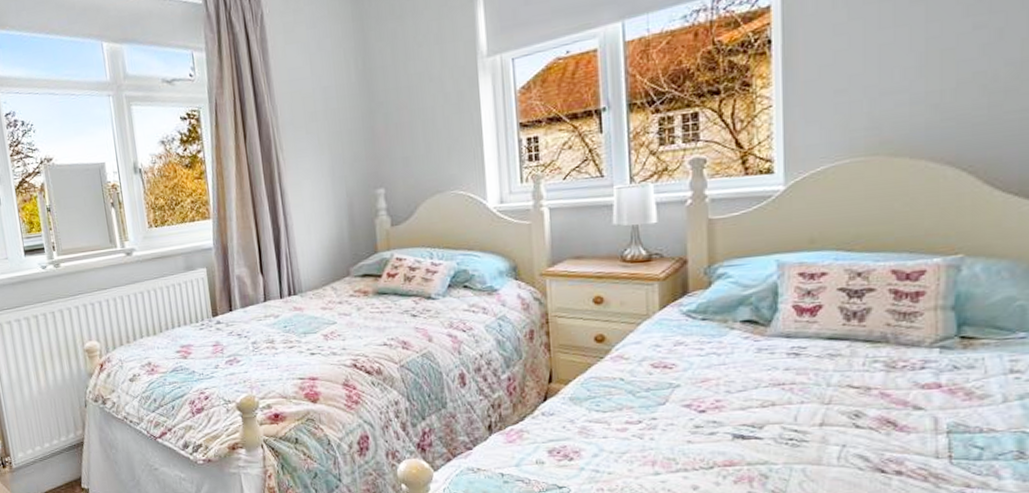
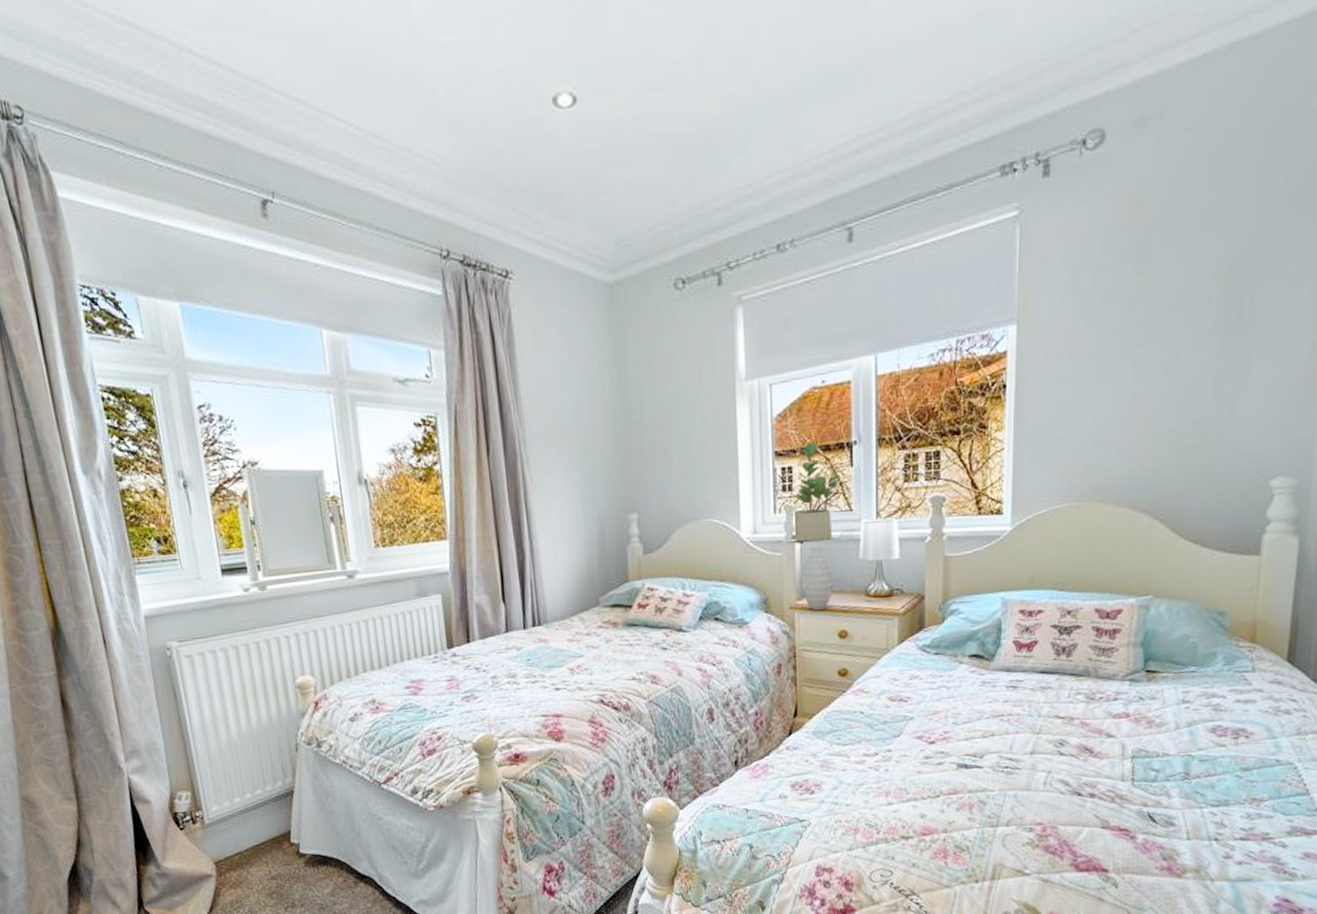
potted plant: none [539,111,593,210] -> present [791,442,844,543]
vase: none [551,212,587,278] -> present [801,545,834,611]

